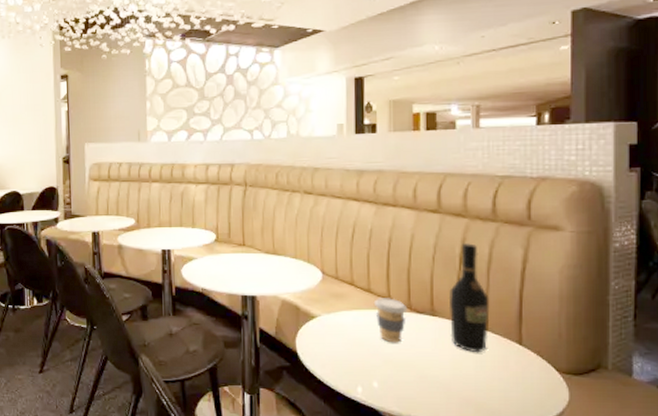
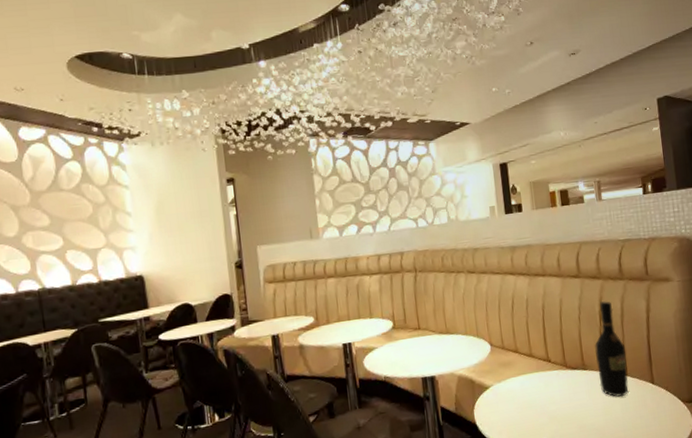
coffee cup: present [373,298,408,343] -> none [536,359,564,401]

